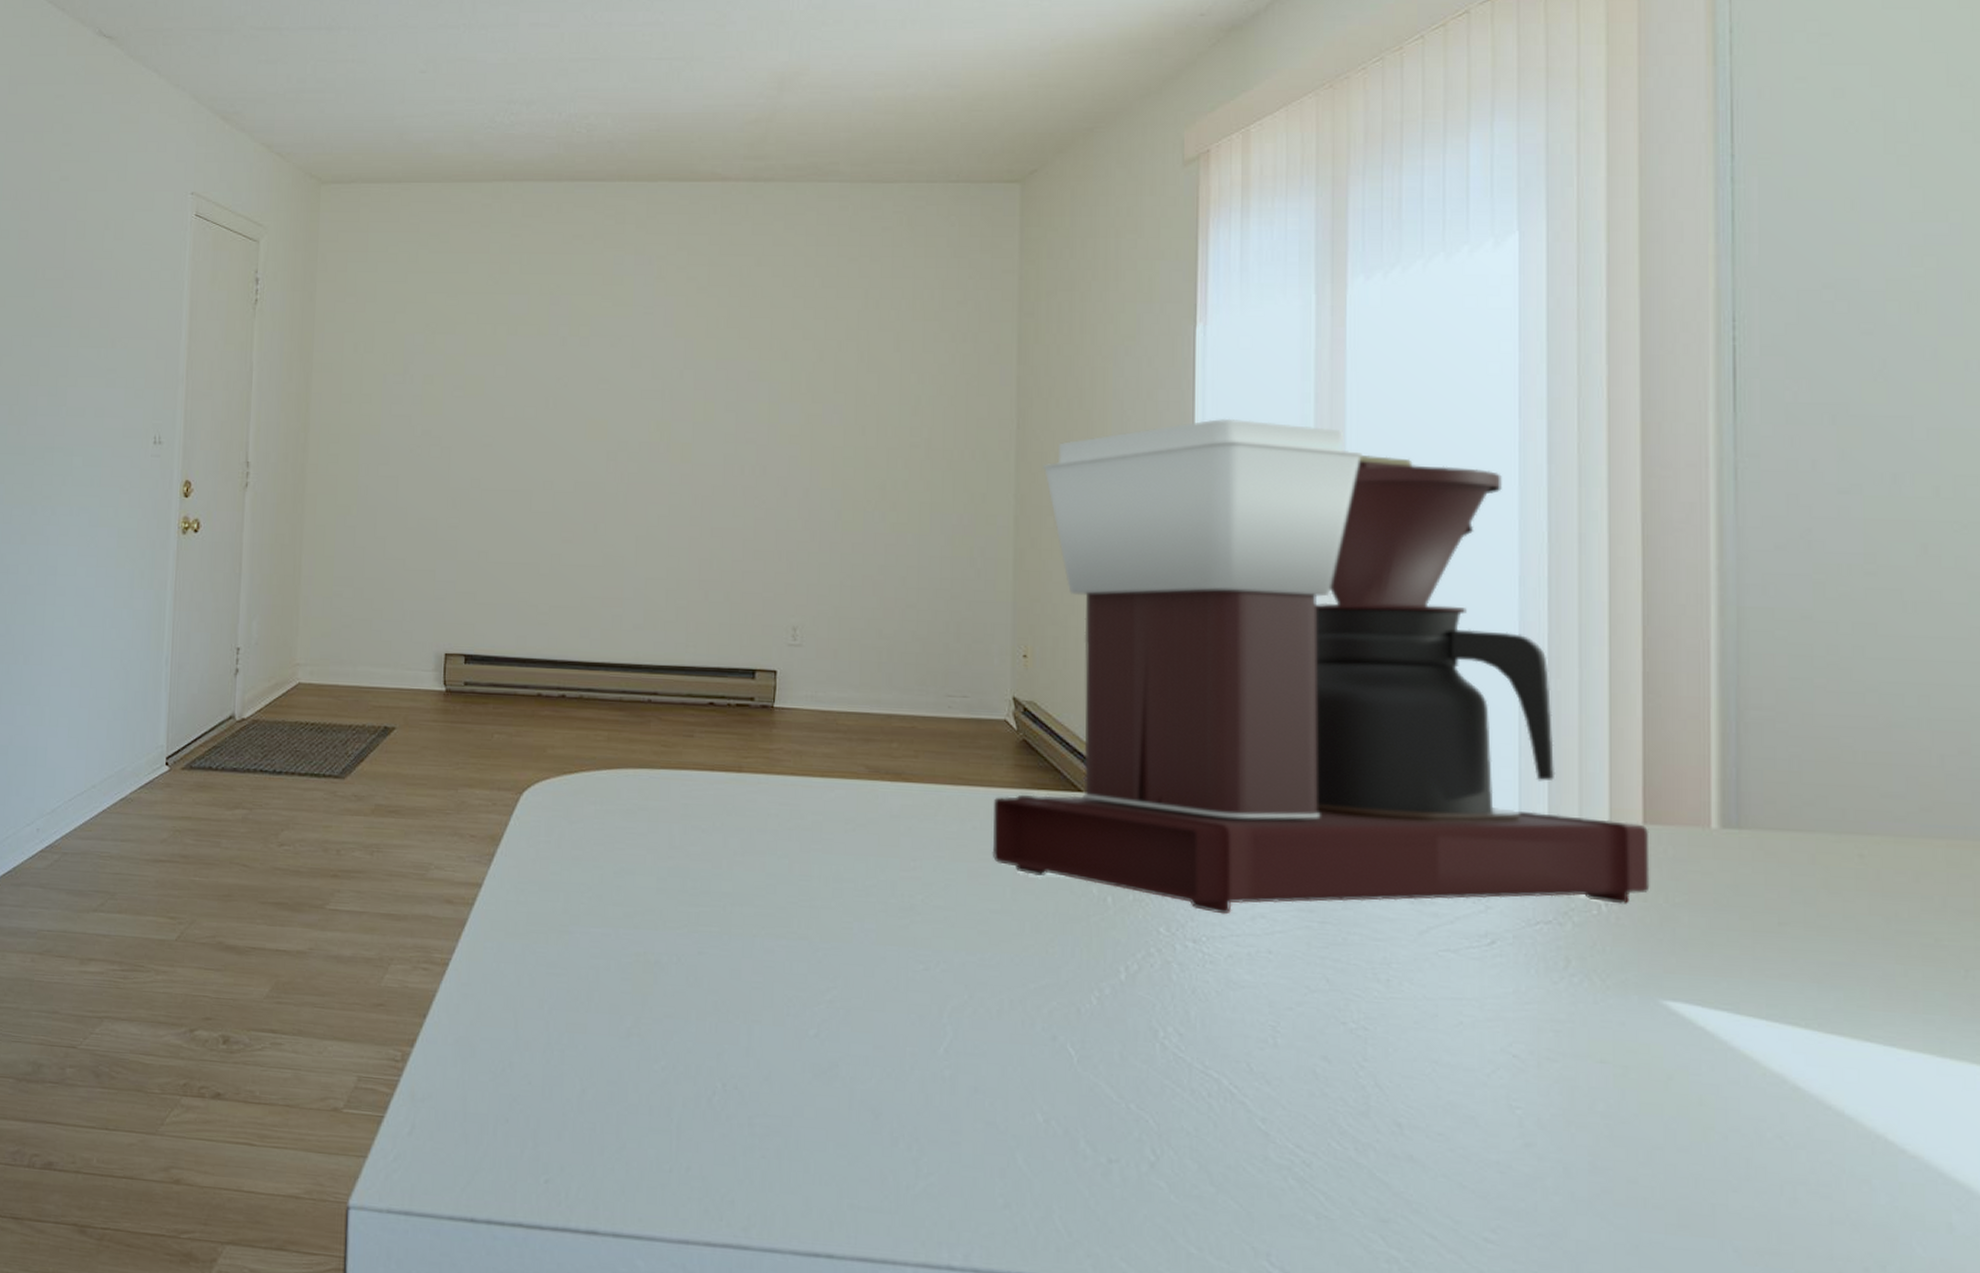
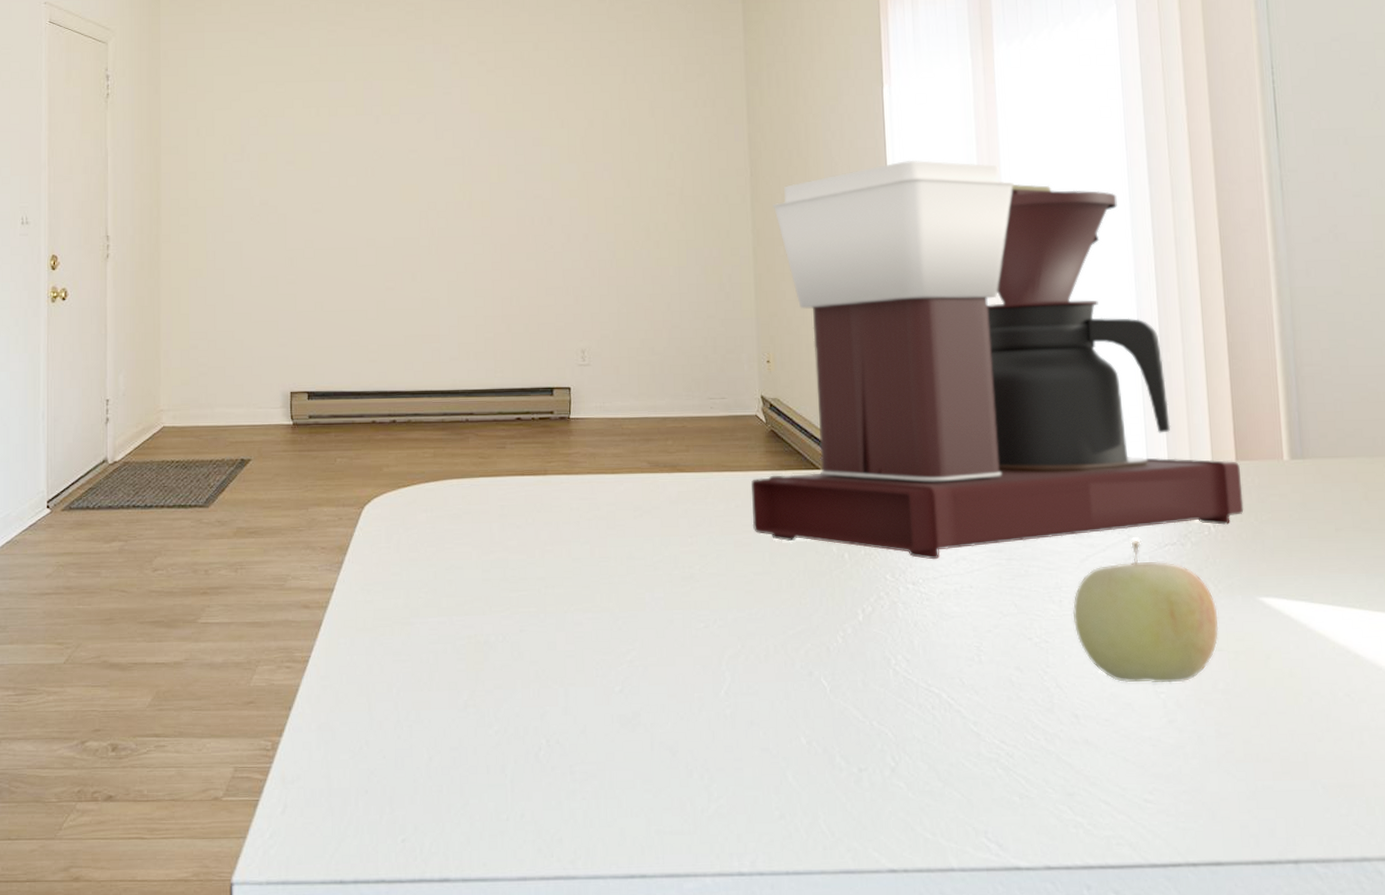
fruit: none [1403,912,1603,1098] -> present [1072,540,1219,683]

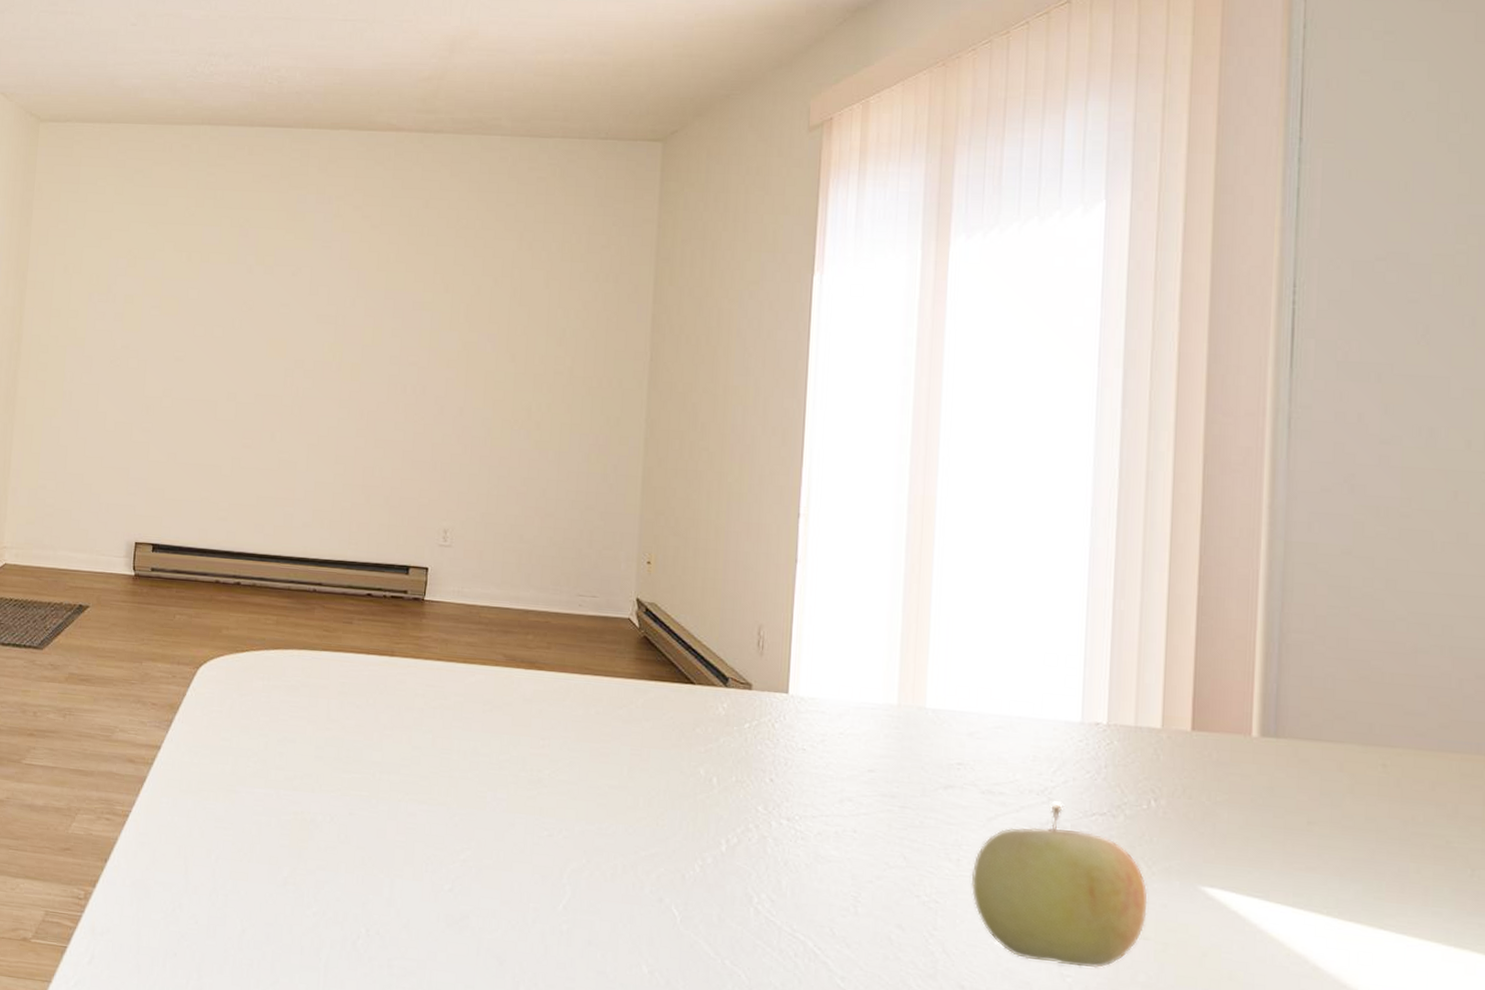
coffee maker: present [751,160,1244,560] -> none [612,357,1197,801]

